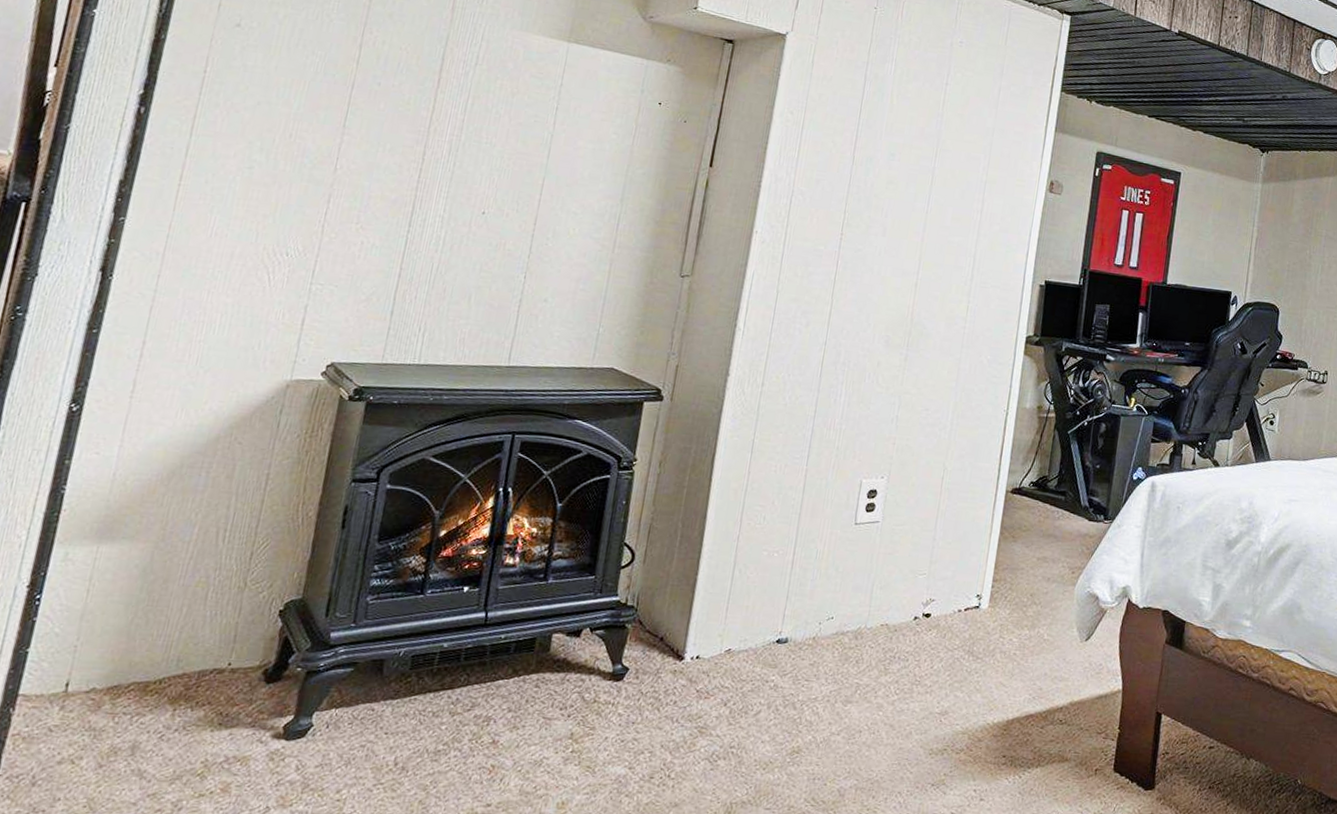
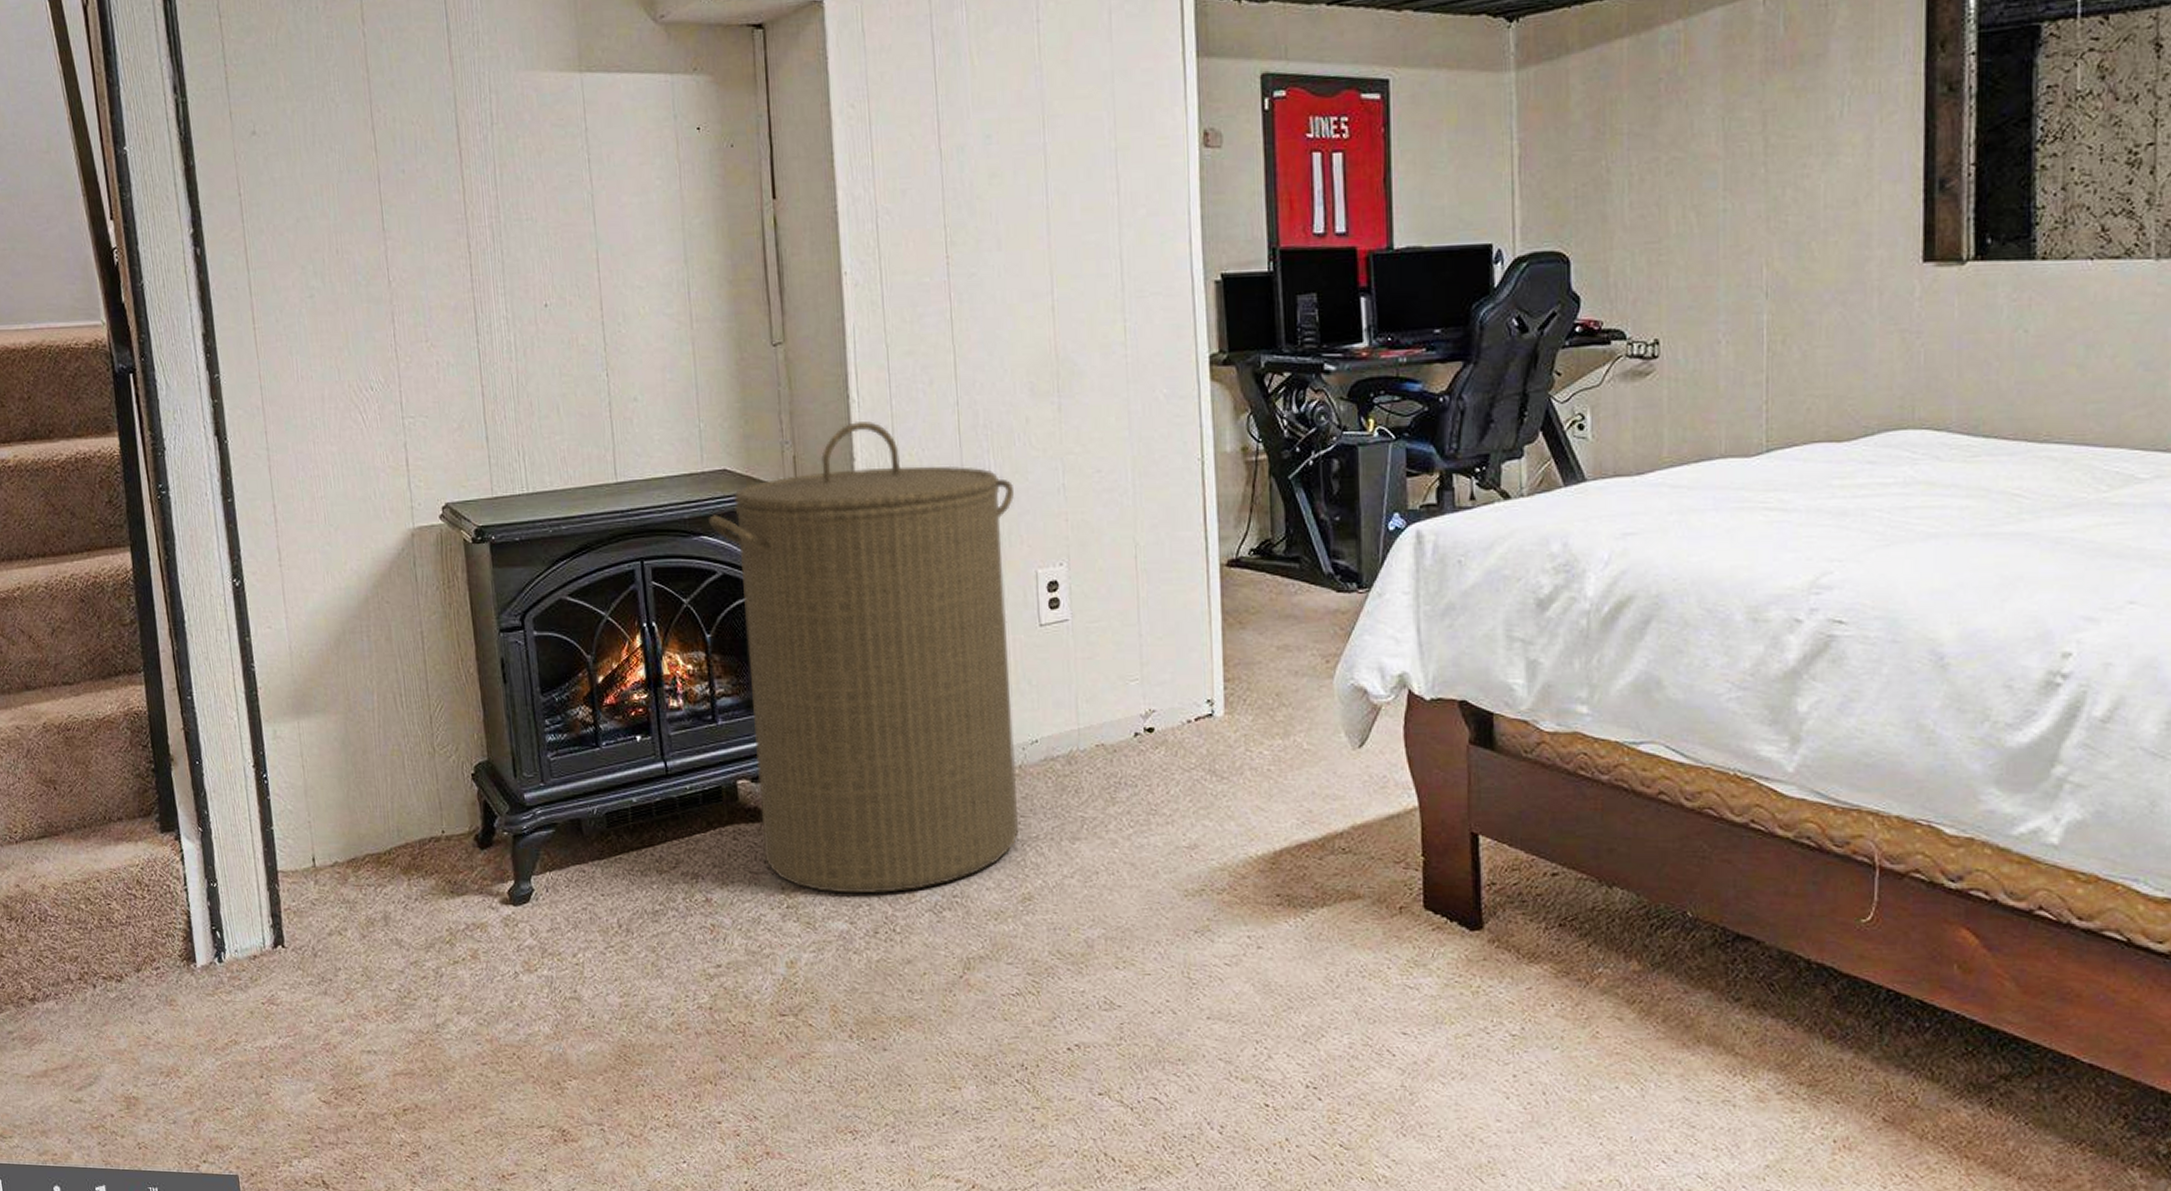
laundry hamper: none [561,346,857,743] -> present [709,421,1019,894]

